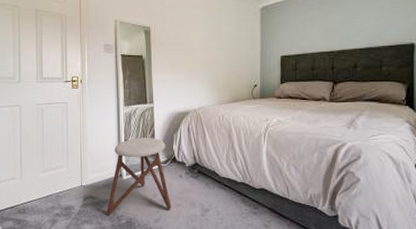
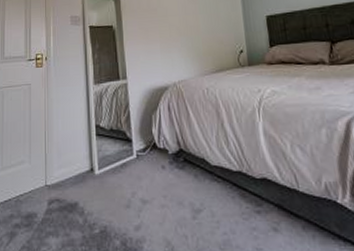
stool: present [106,138,171,215] -> none [76,120,155,223]

